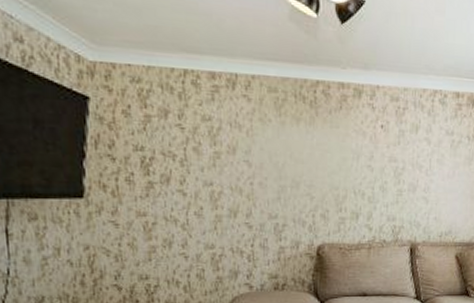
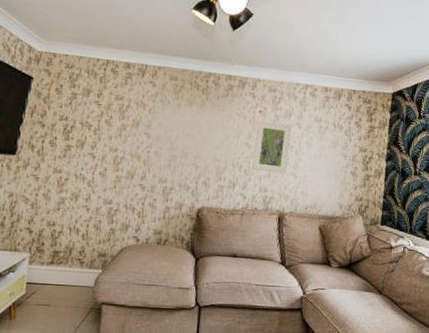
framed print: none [377,137,420,198] -> present [252,120,292,174]

